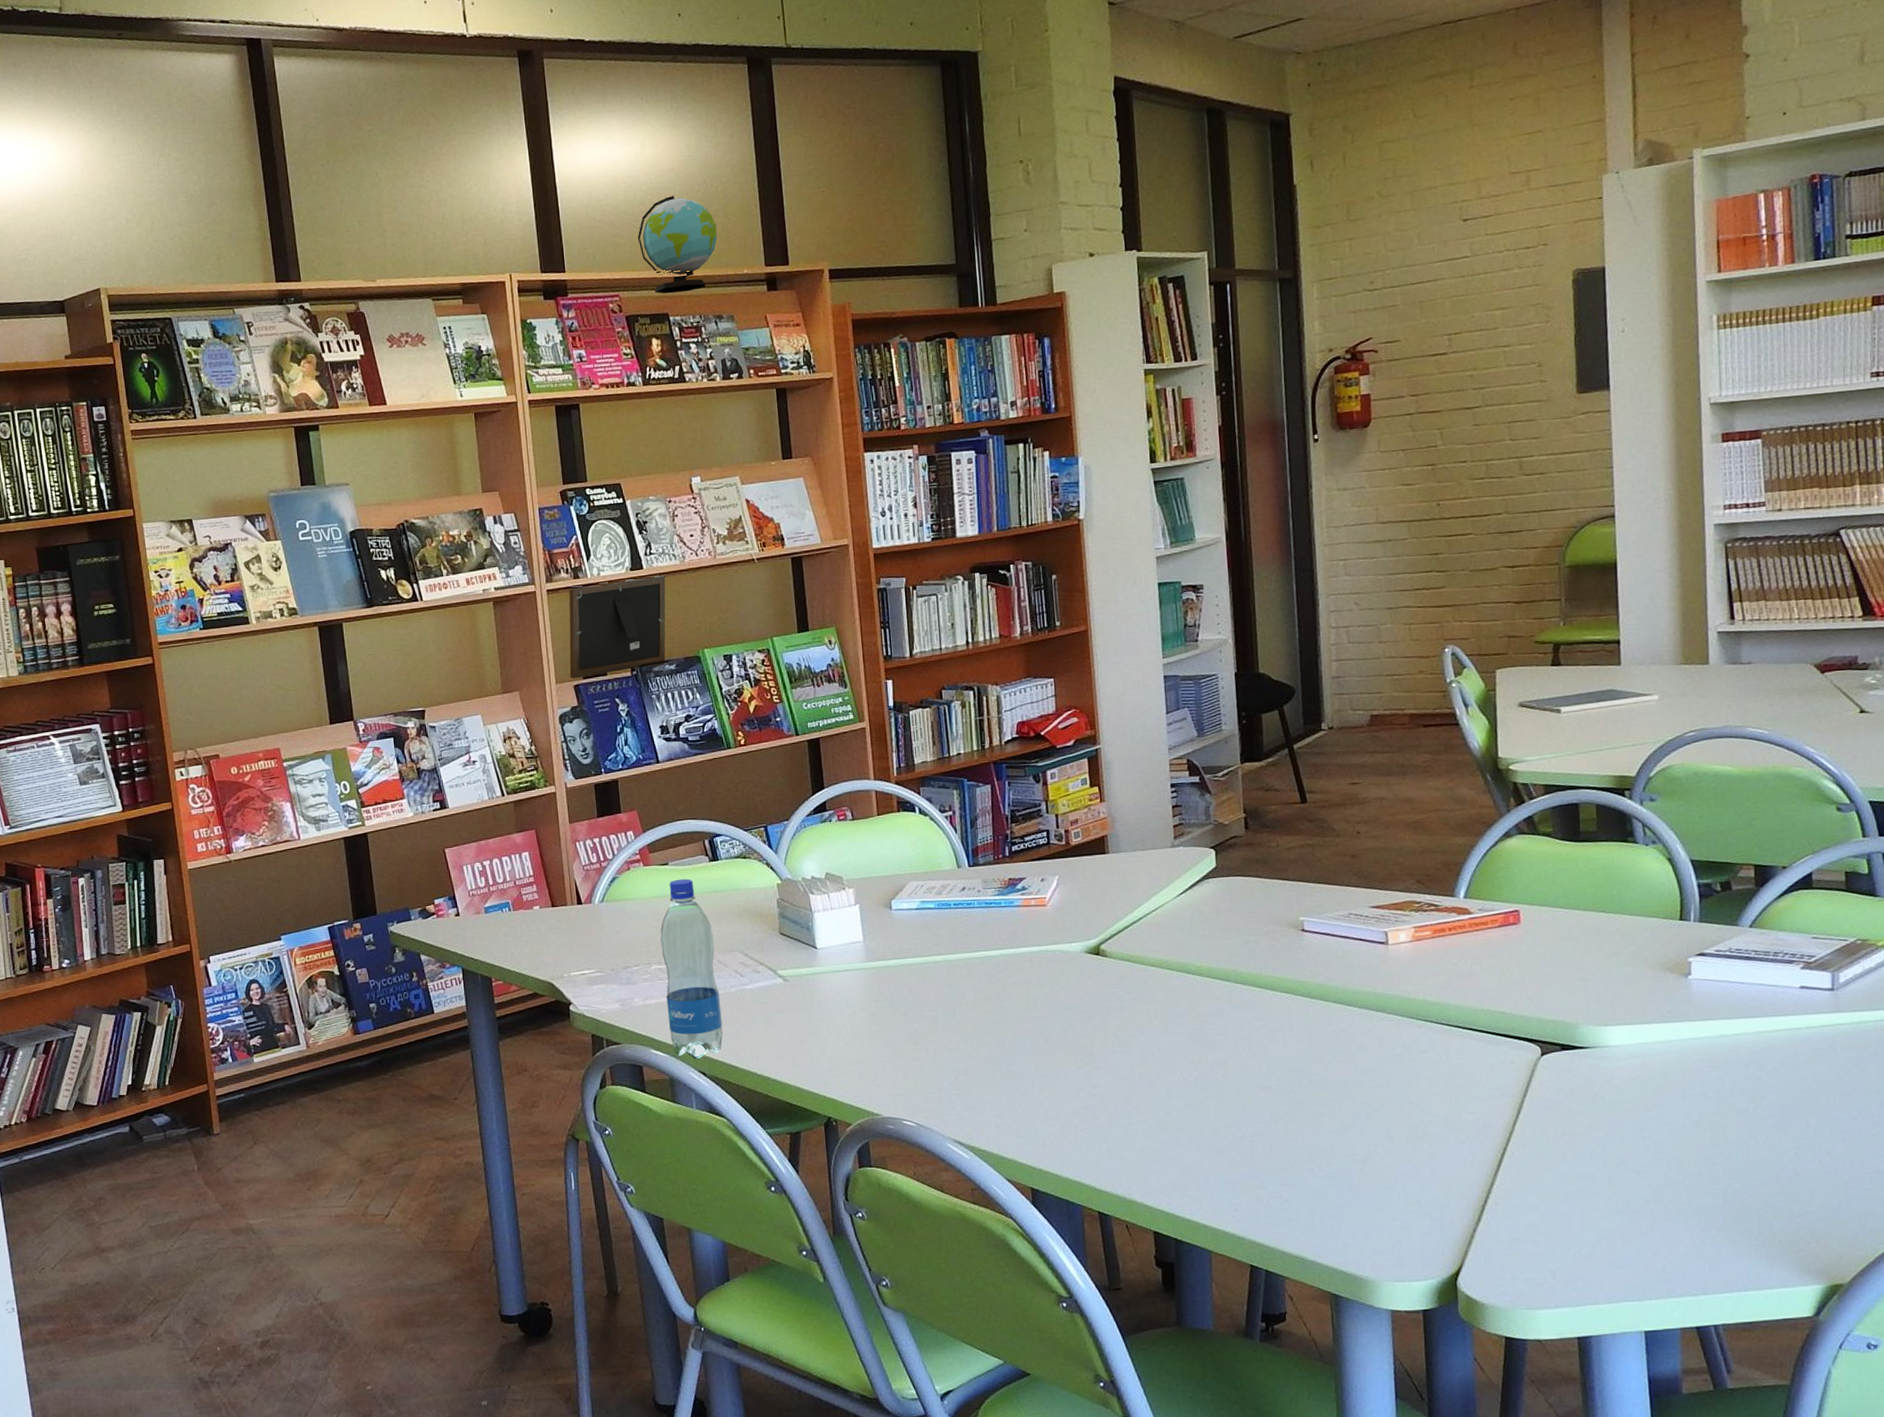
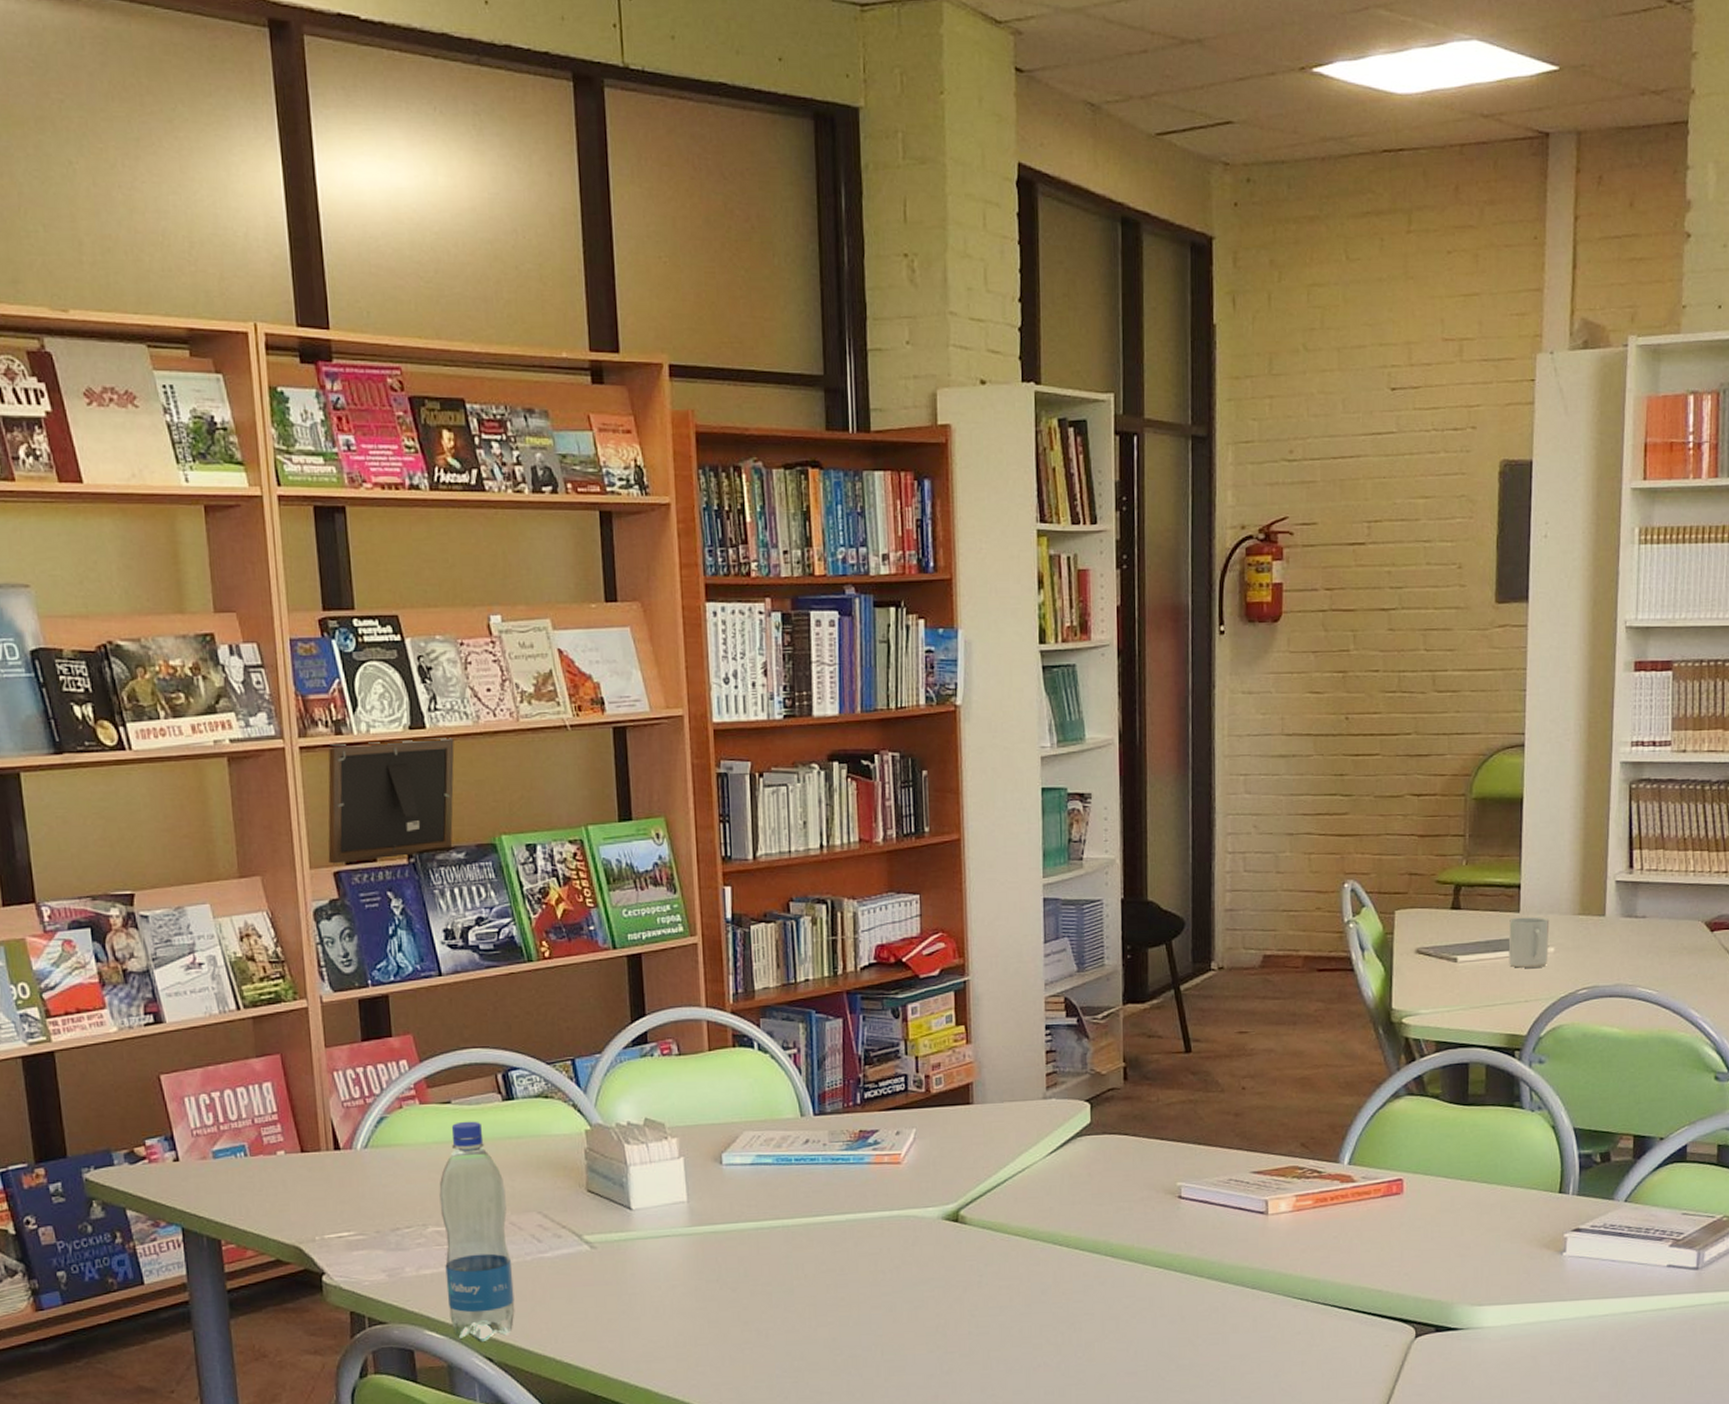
globe: present [637,196,717,294] -> none [425,244,530,373]
mug: none [1611,668,1653,716] -> present [1508,917,1550,968]

